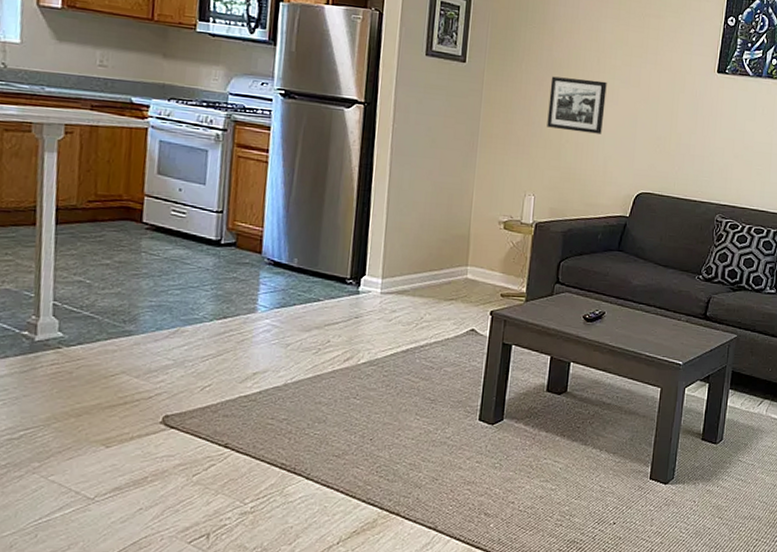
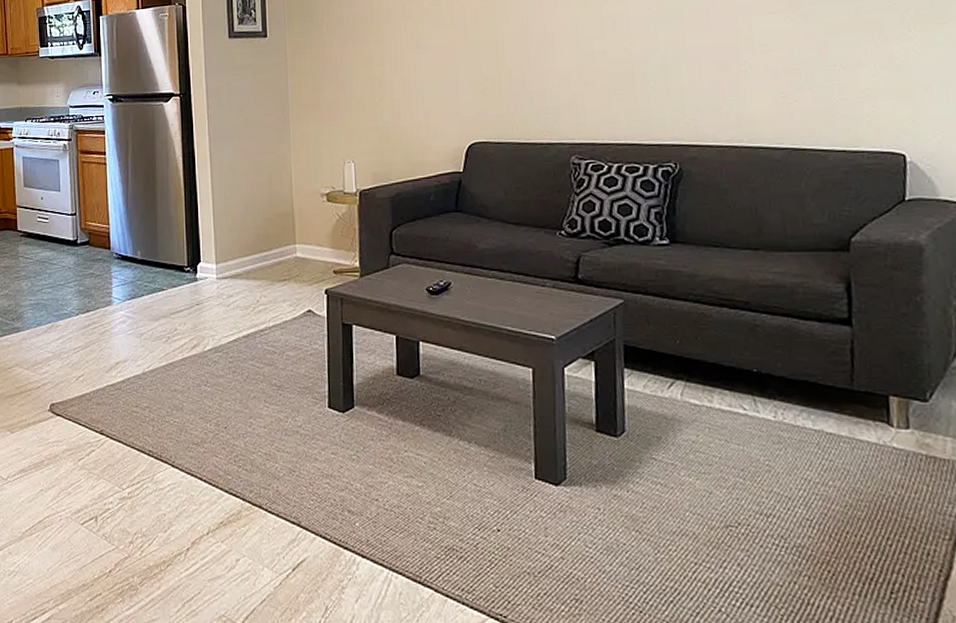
picture frame: present [547,76,607,134] -> none [354,27,418,88]

